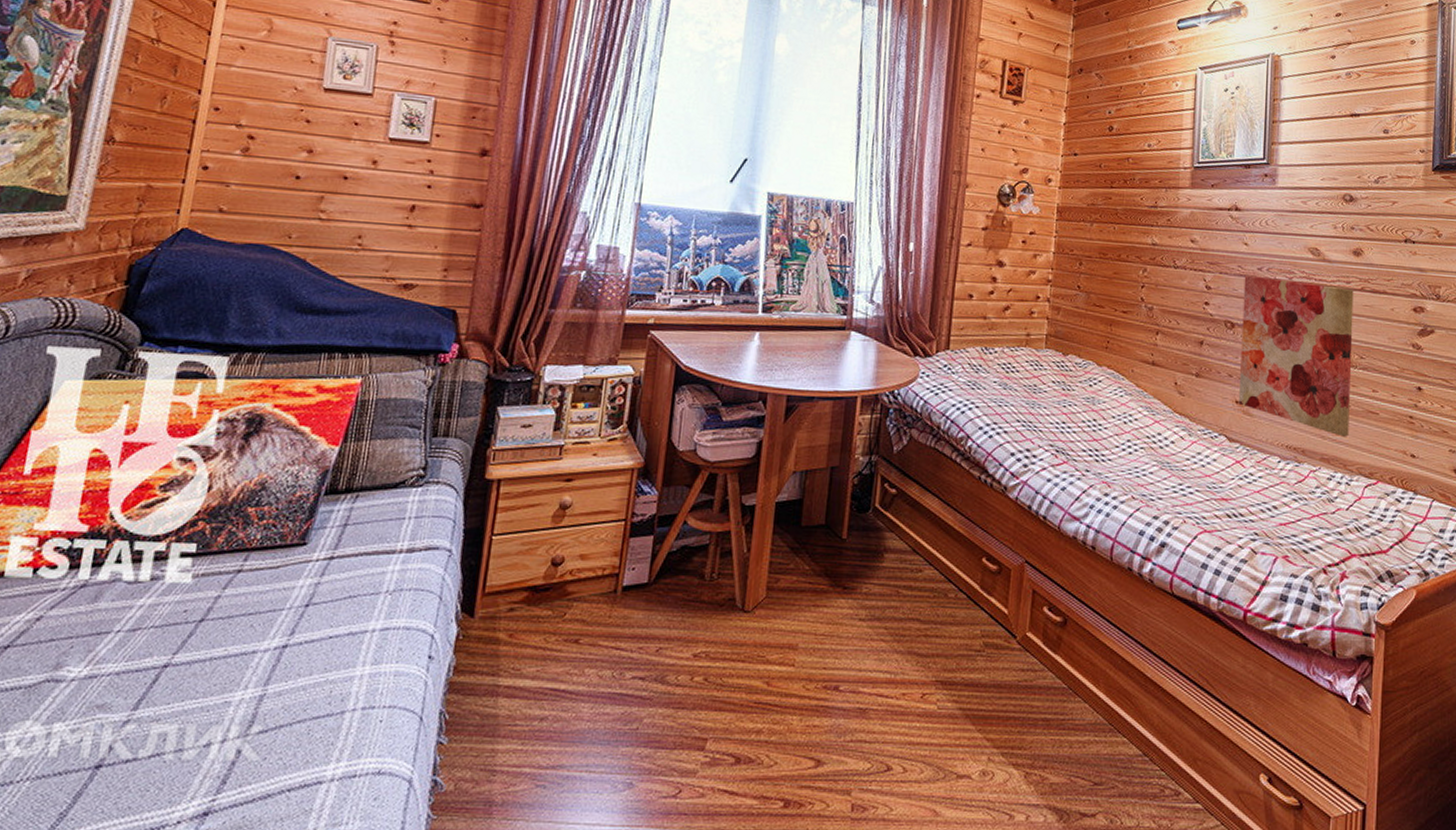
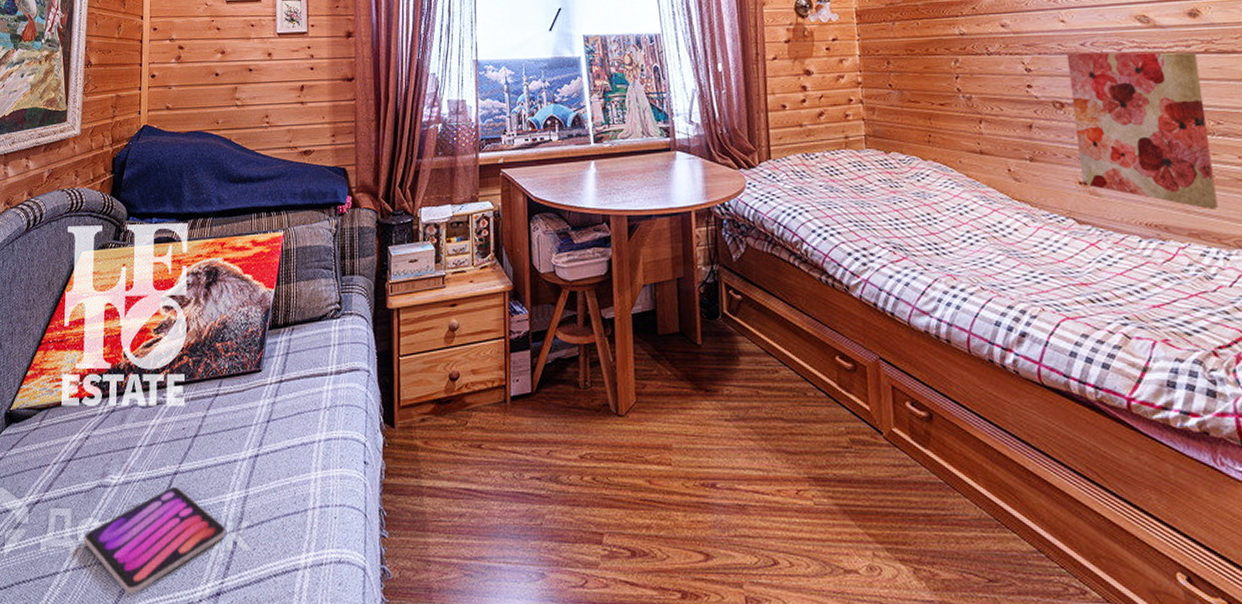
tablet: none [14,681,229,817] -> present [84,486,226,595]

